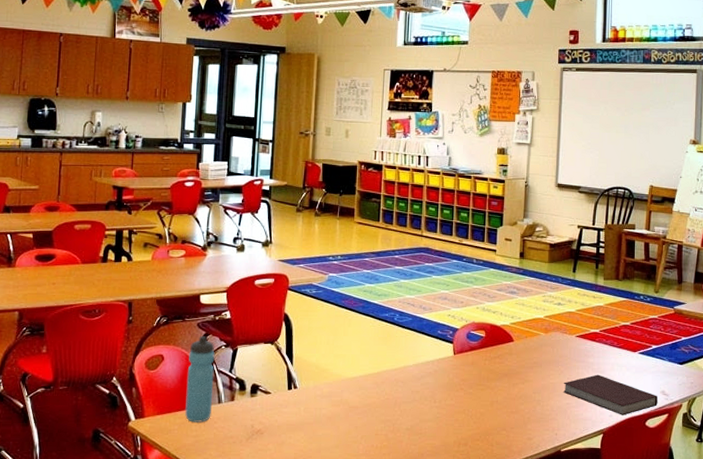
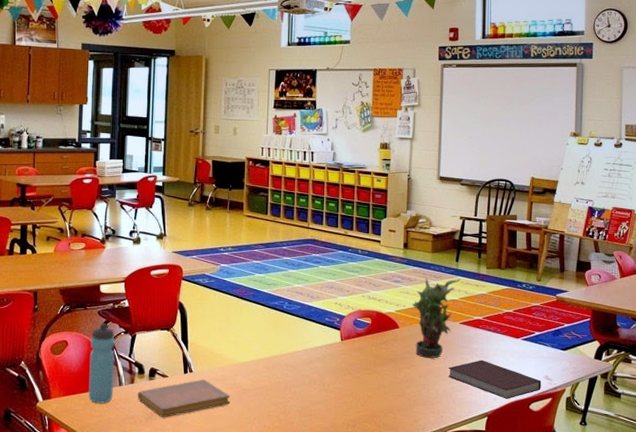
notebook: none [237,396,337,437] -> present [137,380,231,417]
potted plant: none [527,288,577,373] -> present [412,277,460,358]

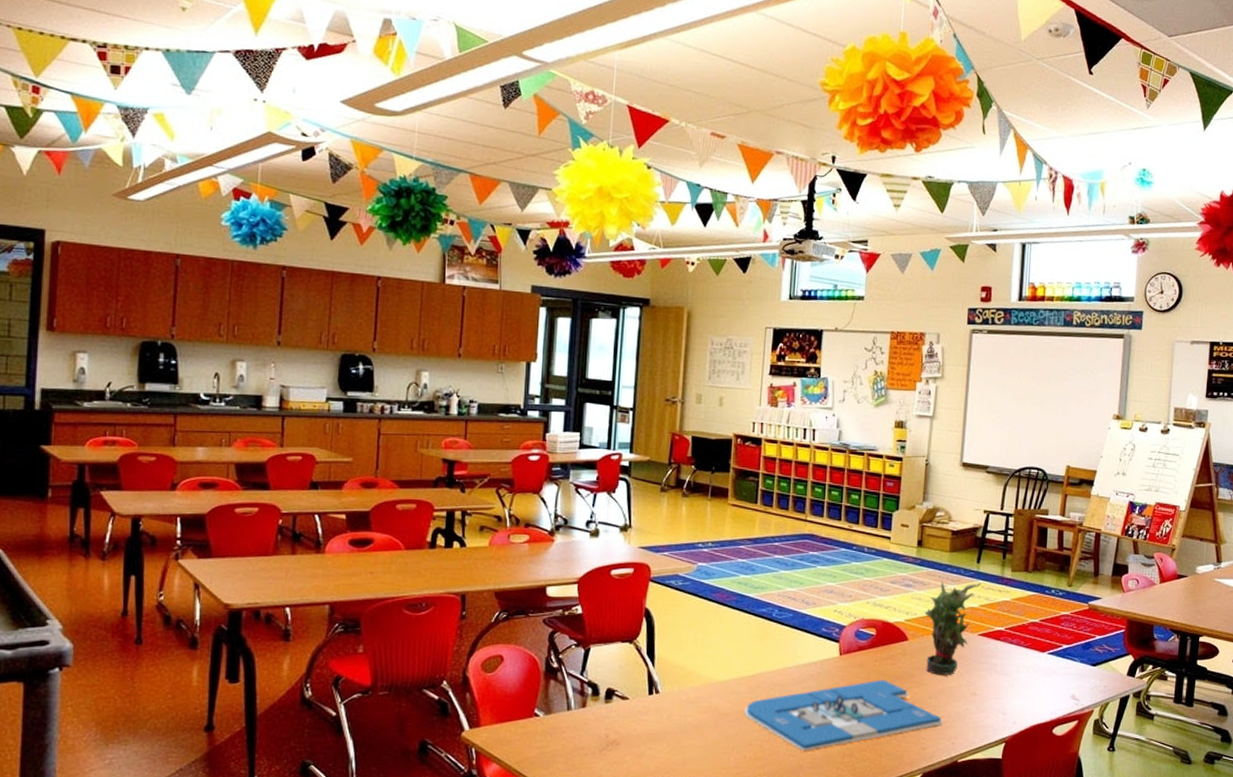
water bottle: present [89,323,115,404] -> none [528,634,564,732]
notebook: present [137,380,231,417] -> none [589,702,705,748]
board game: none [263,361,432,421] -> present [744,679,943,751]
notebook: present [448,360,541,399] -> none [963,677,1067,722]

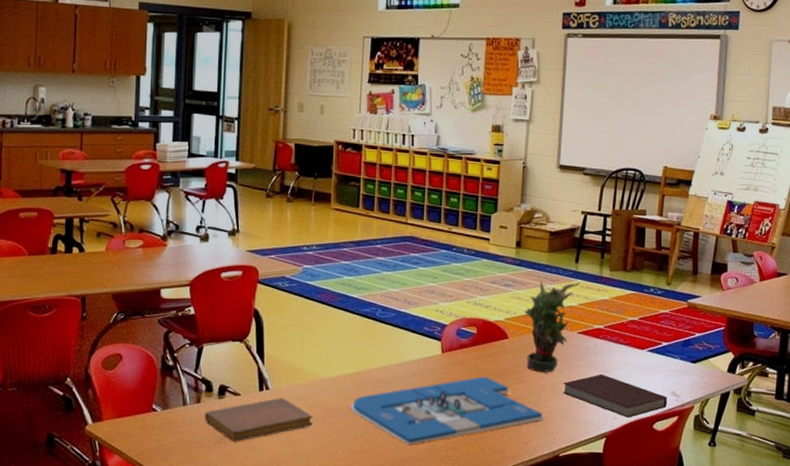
notebook: none [589,702,705,748] -> present [204,398,313,441]
notebook: none [963,677,1067,722] -> present [563,374,667,418]

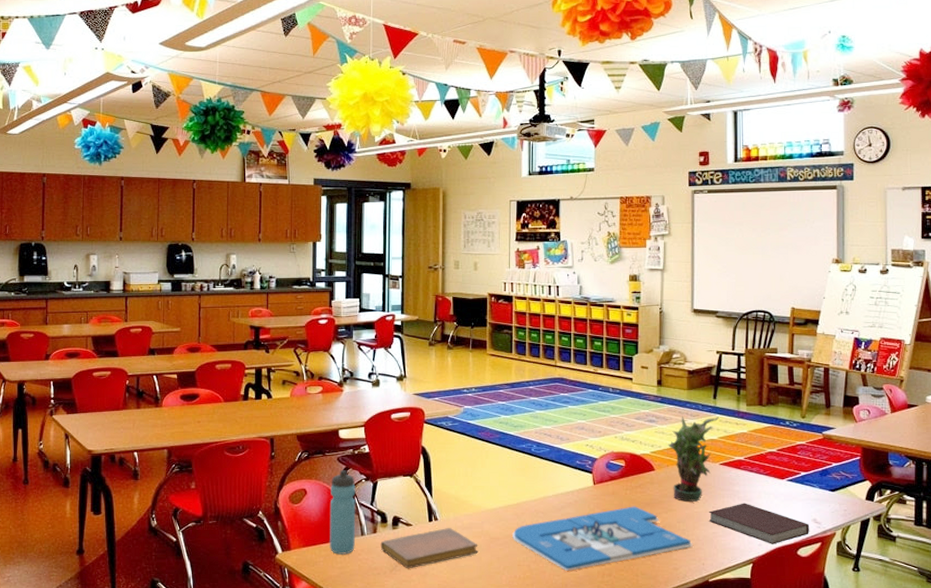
water bottle: none [147,334,178,426] -> present [330,470,356,554]

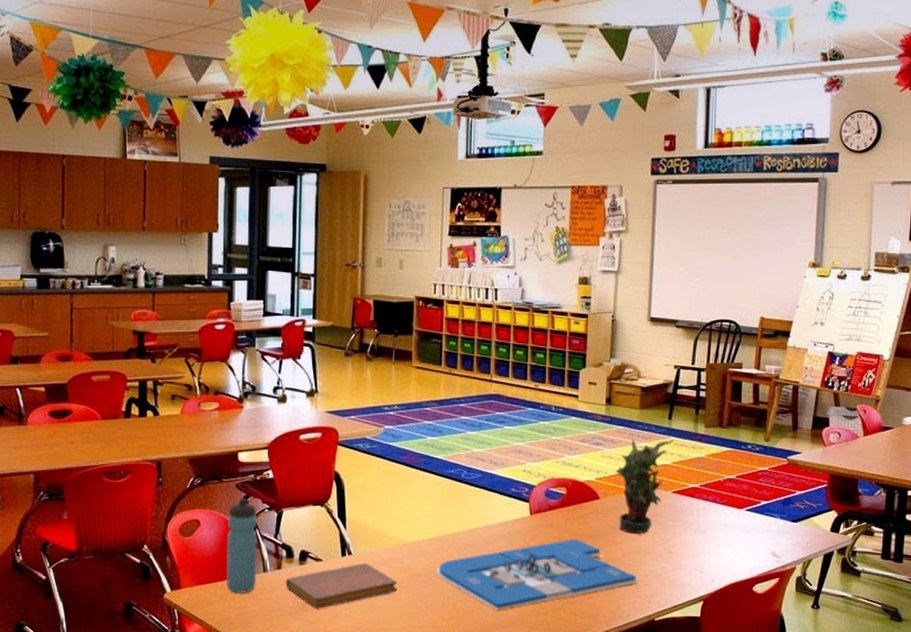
notebook: present [709,503,809,544] -> none [658,535,767,580]

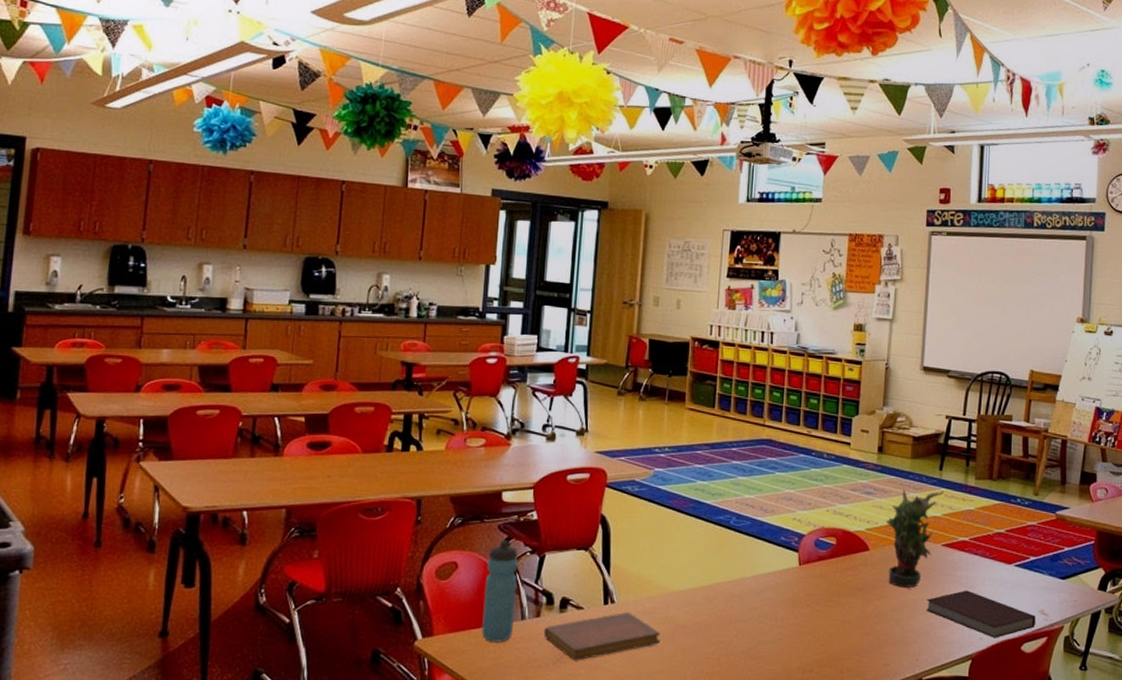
board game: present [437,538,639,610] -> none [701,591,907,665]
notebook: none [658,535,767,580] -> present [926,590,1035,638]

